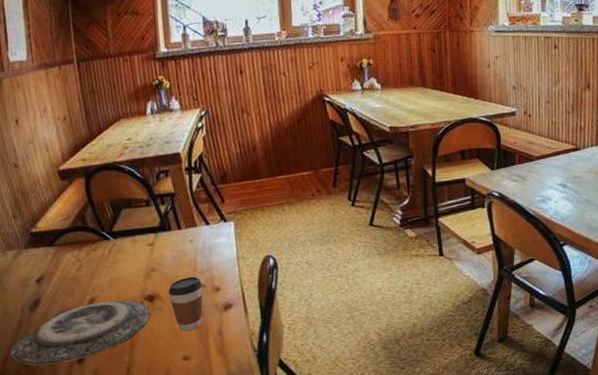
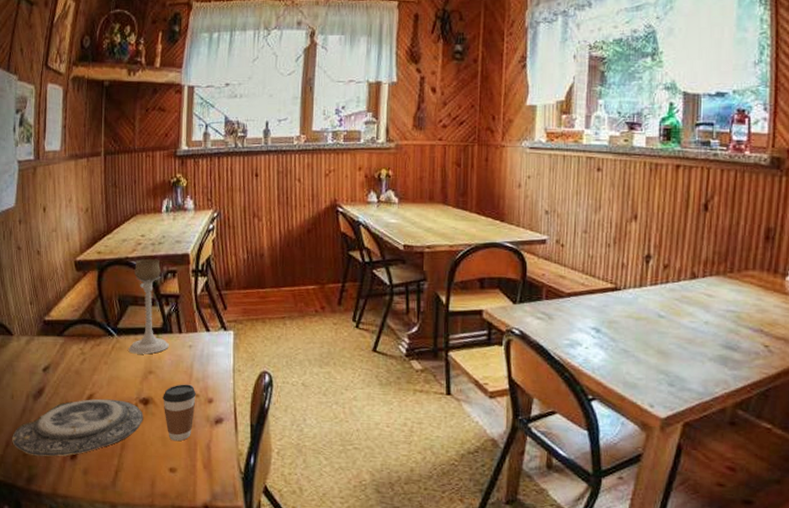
candle holder: none [123,160,169,255] -> present [128,258,169,355]

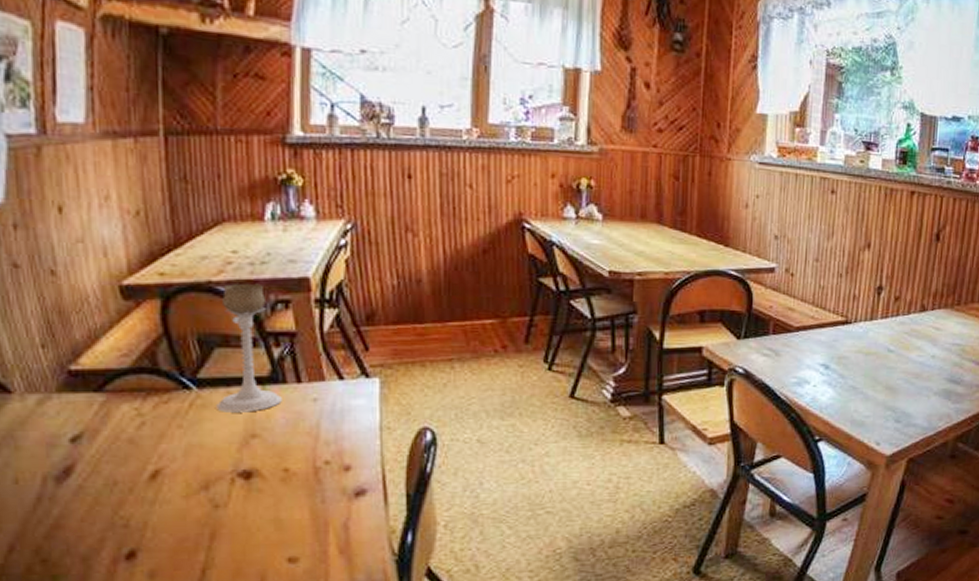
plate: present [12,399,143,457] -> none [19,475,244,560]
coffee cup: present [163,384,196,442] -> none [274,449,326,523]

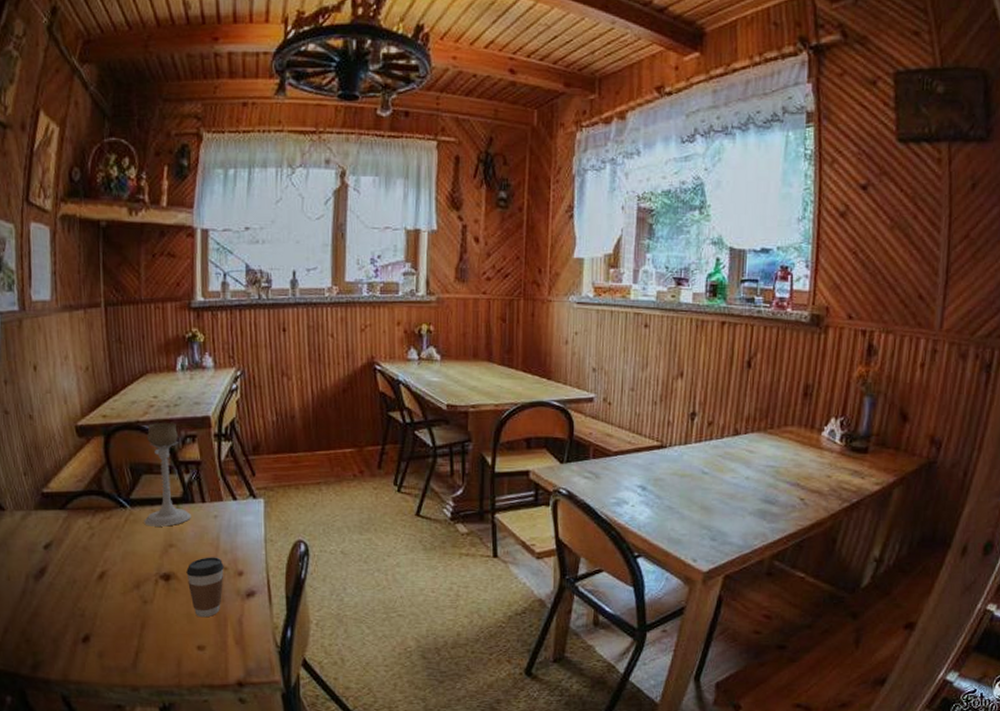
coffee cup: none [274,449,326,523] -> present [186,557,224,618]

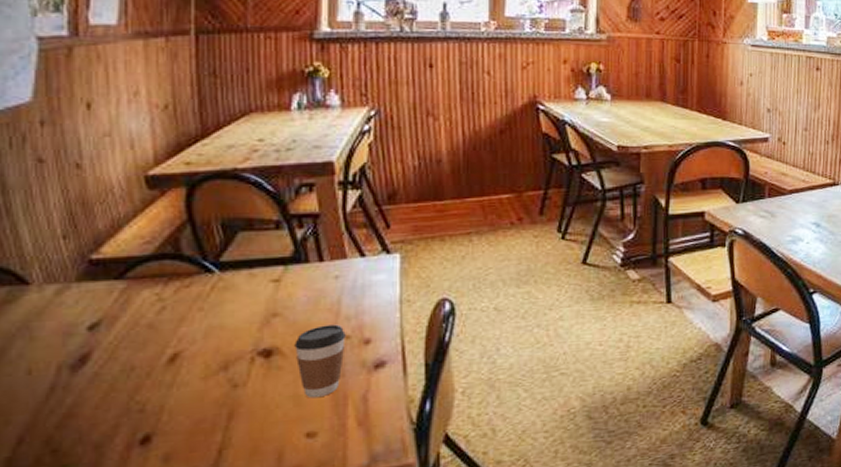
candle holder: present [144,422,191,527] -> none [238,169,304,293]

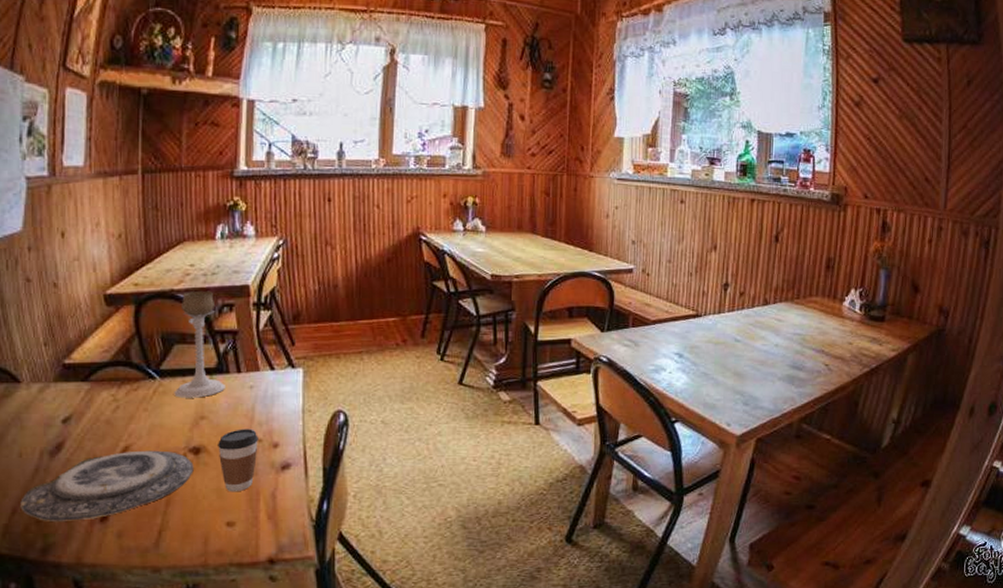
plate: none [29,355,264,450] -> present [20,450,194,521]
candle holder: none [238,169,304,293] -> present [174,290,225,398]

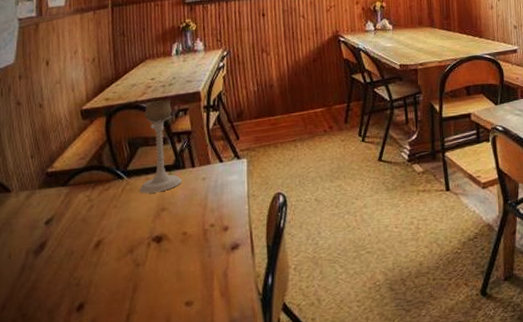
plate: present [20,450,194,521] -> none [9,242,157,315]
coffee cup: present [218,429,258,492] -> none [177,215,211,274]

